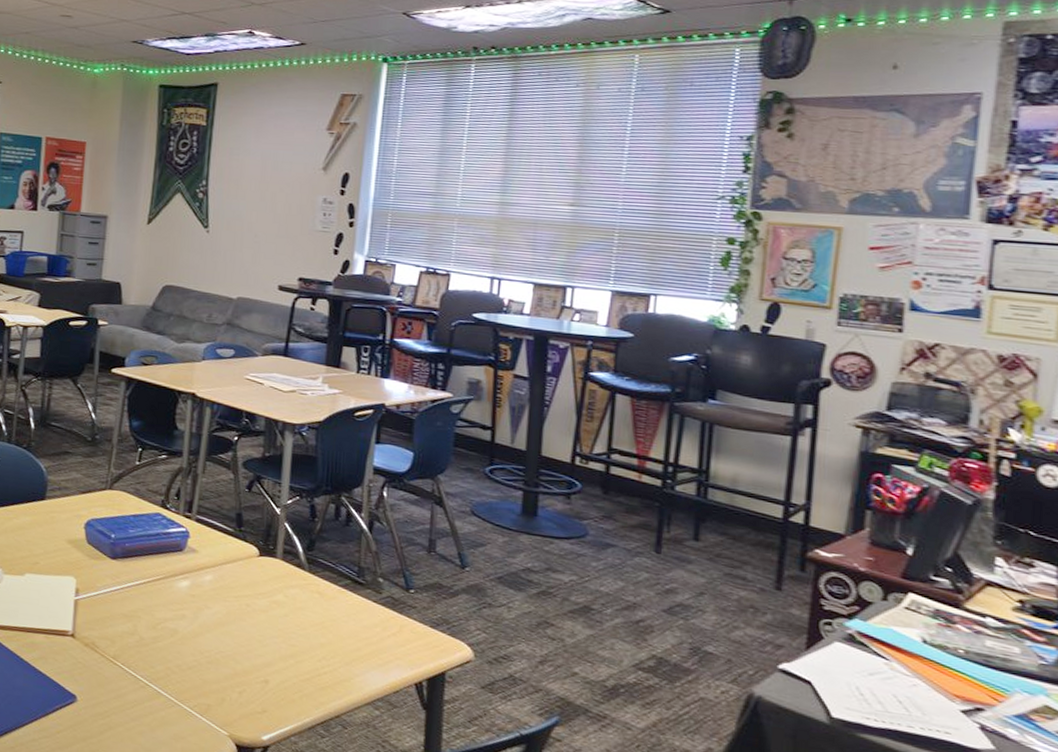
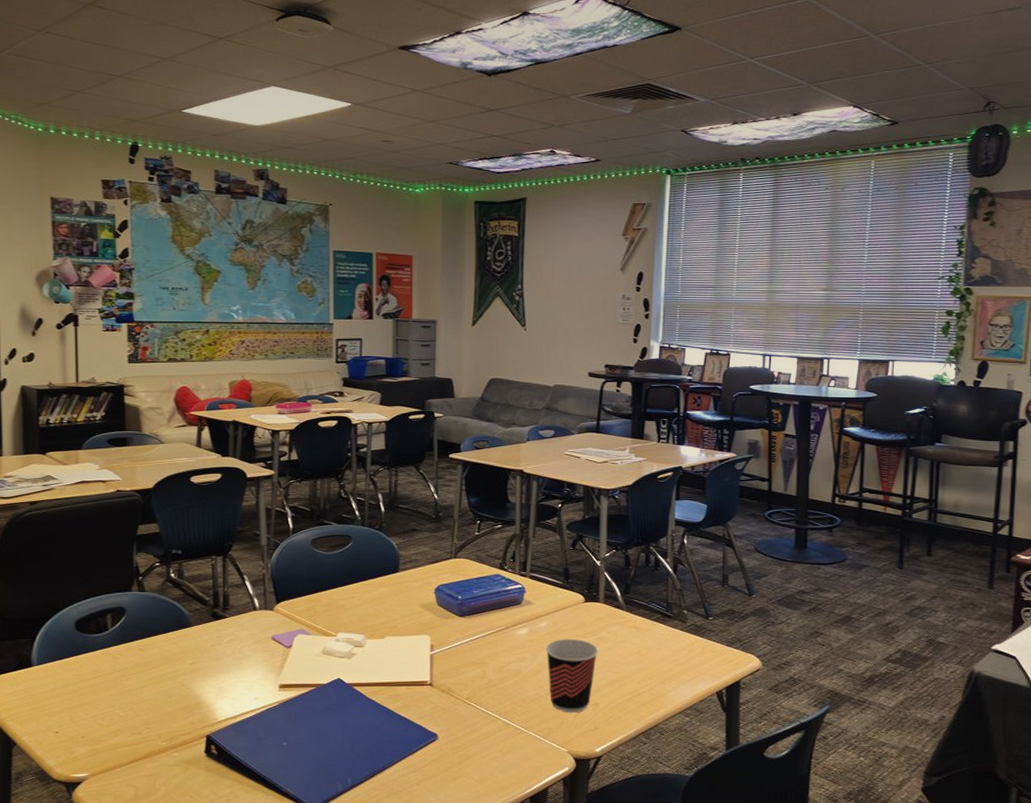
cup: none [209,597,272,690] -> present [545,639,598,713]

